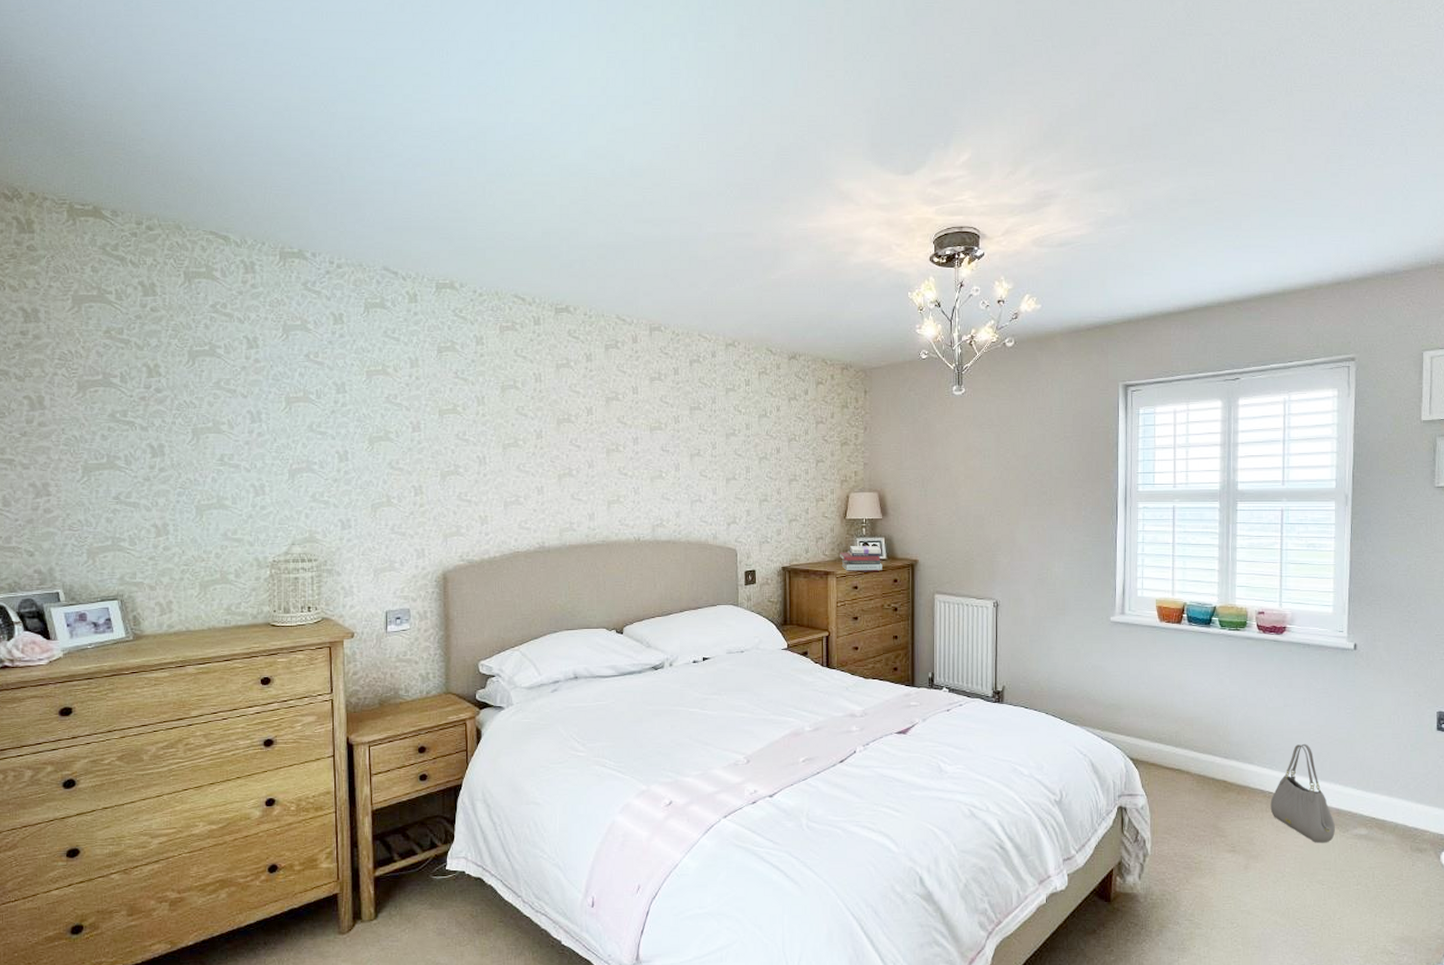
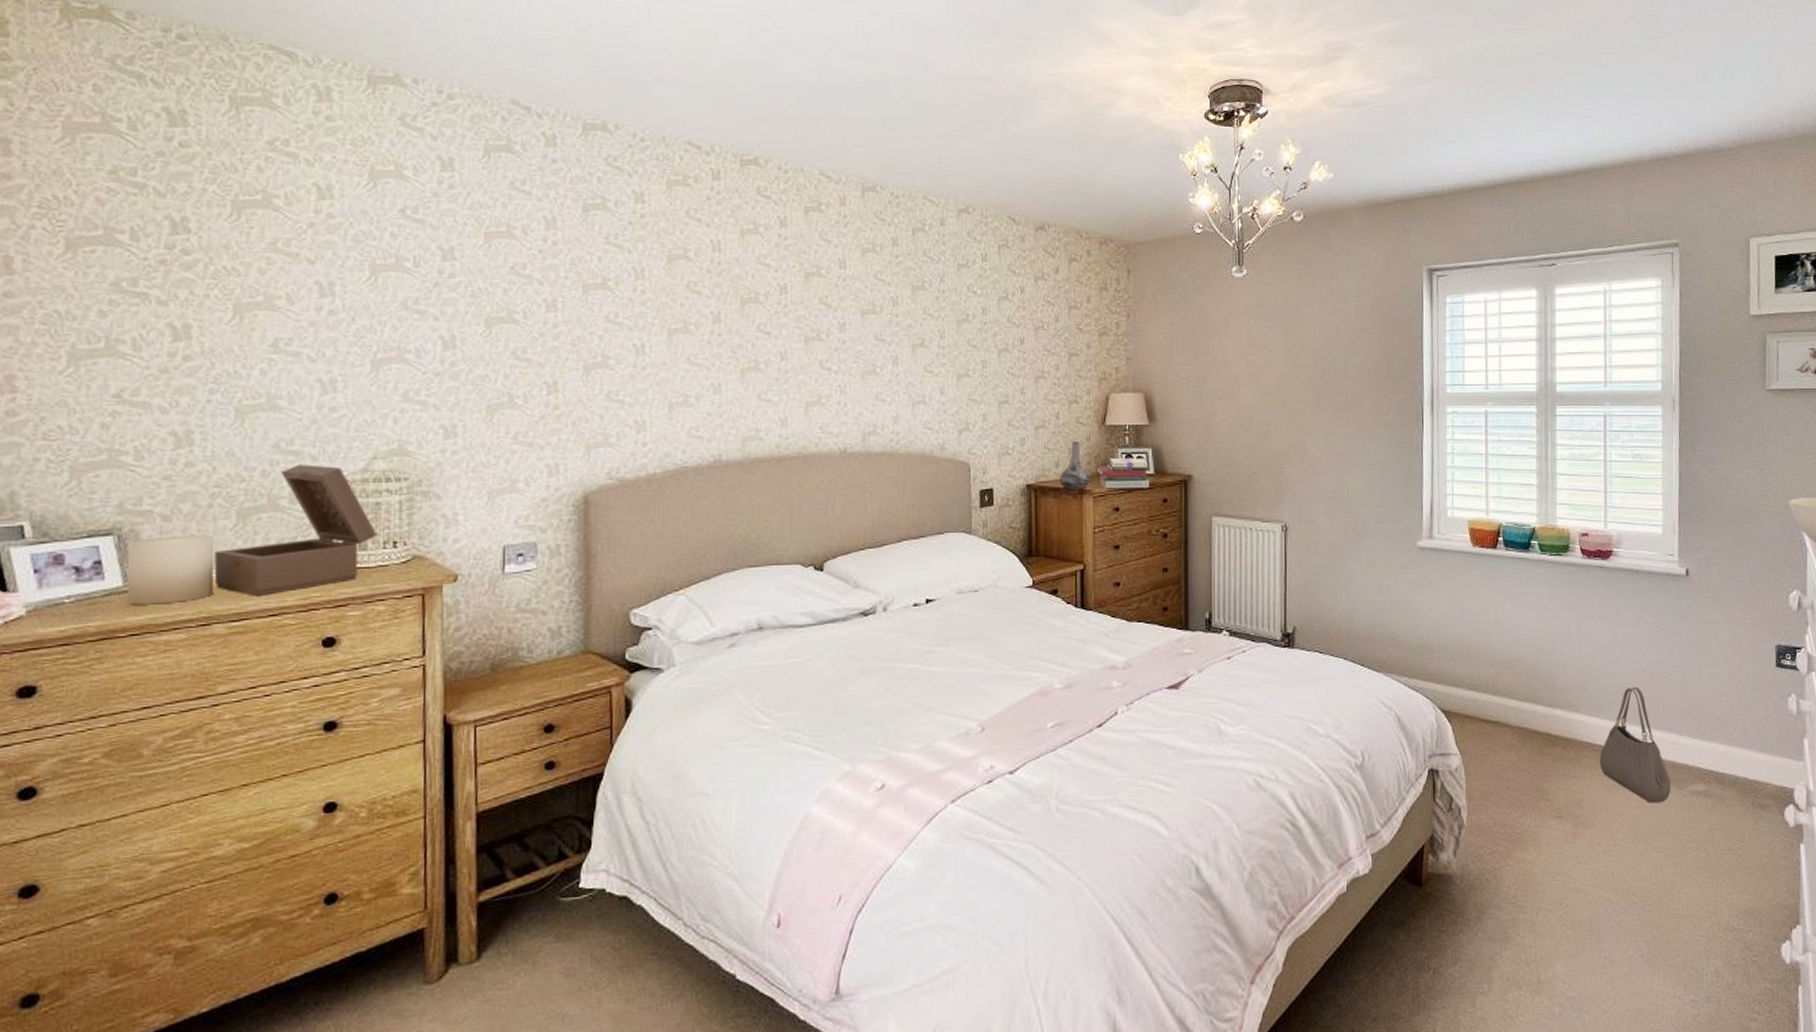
candle: none [127,600,187,651] -> present [126,535,215,605]
jewelry box: none [186,549,297,646] -> present [214,464,378,596]
decorative vase: none [809,532,834,573] -> present [1060,442,1091,491]

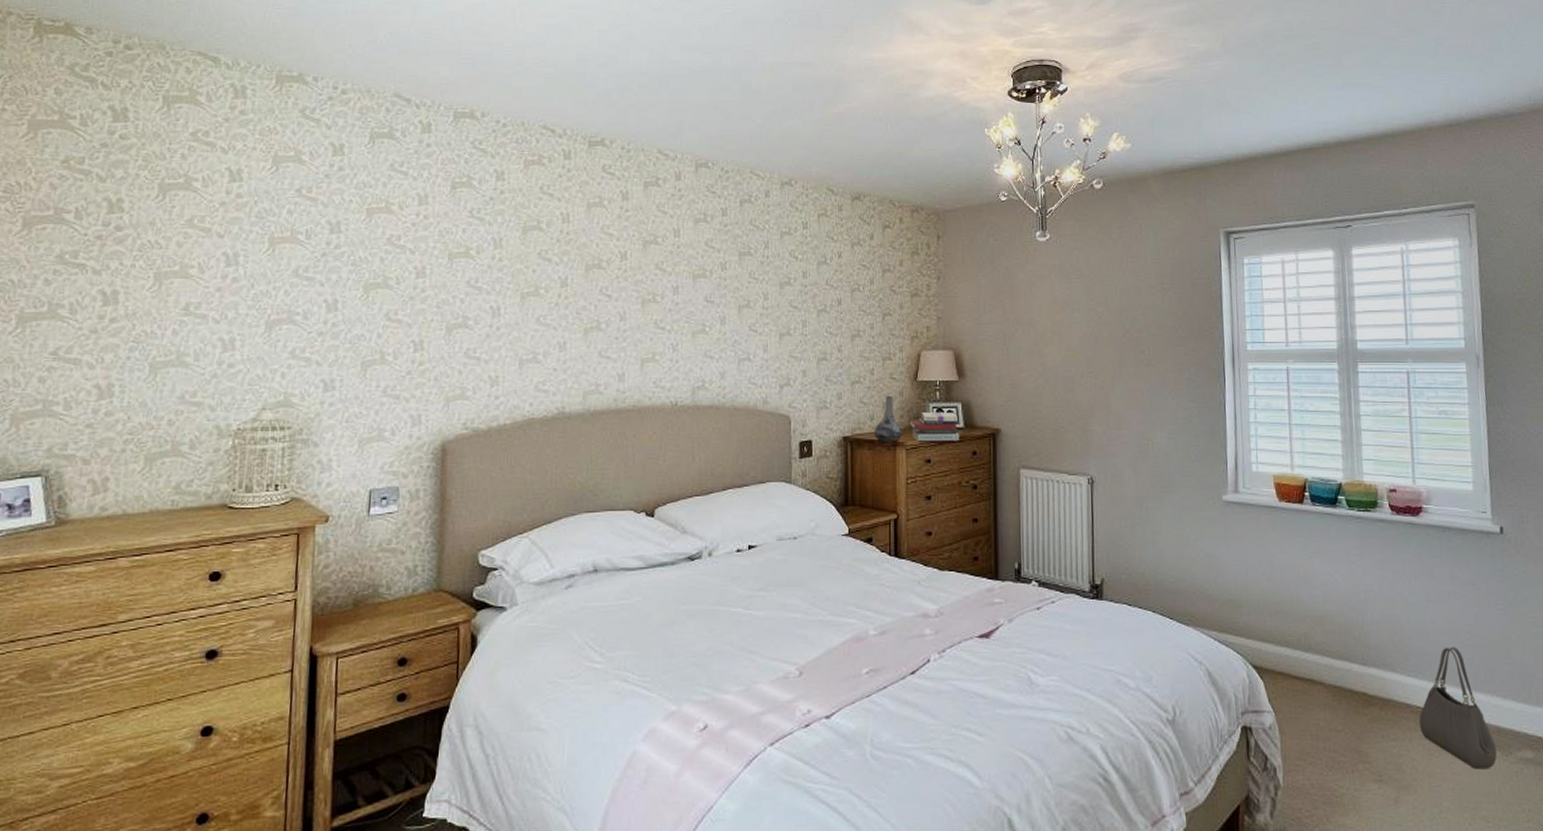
candle: present [126,535,215,605] -> none [48,477,124,539]
jewelry box: present [214,464,378,596] -> none [122,414,262,533]

